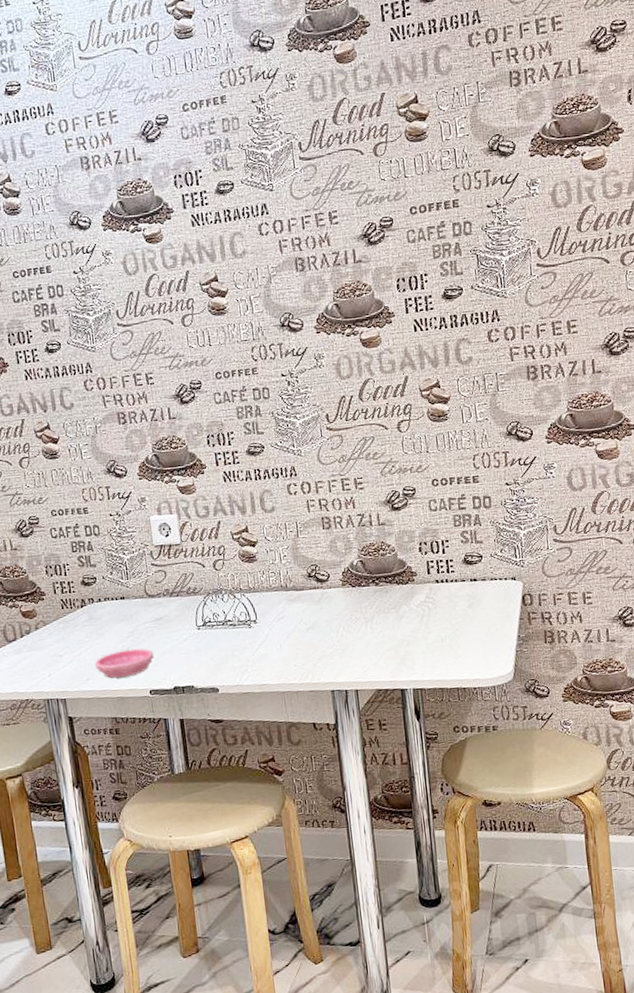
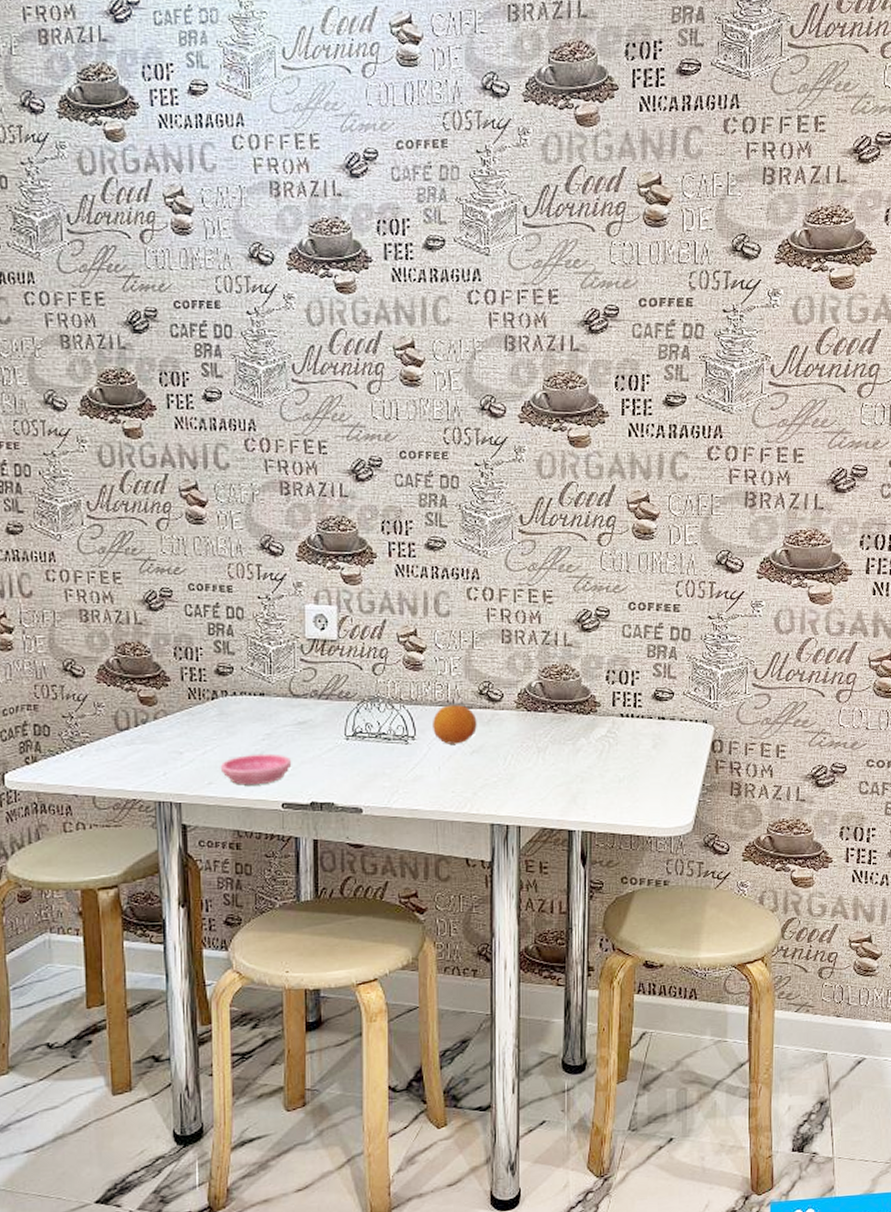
fruit: none [270,588,310,624] -> present [433,705,477,744]

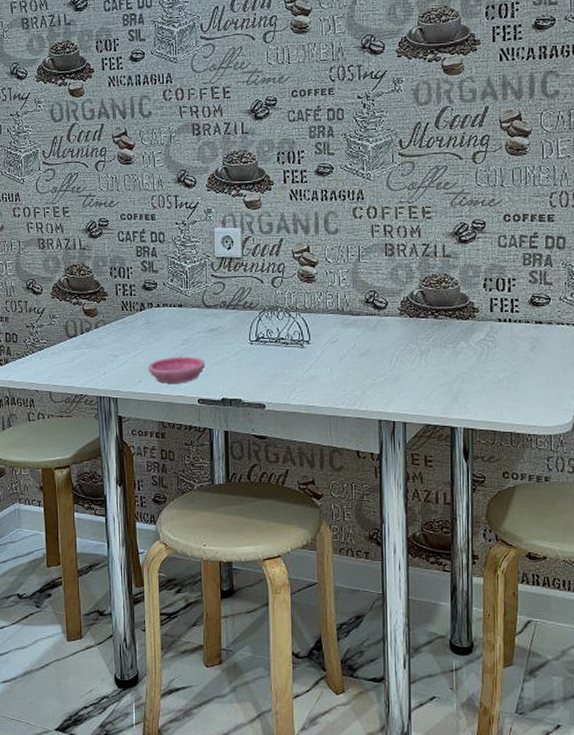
fruit: present [433,705,477,744] -> none [325,312,364,348]

